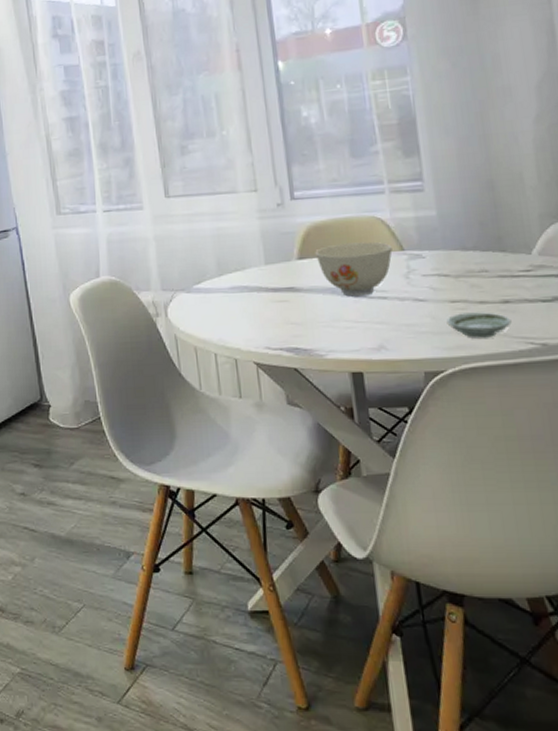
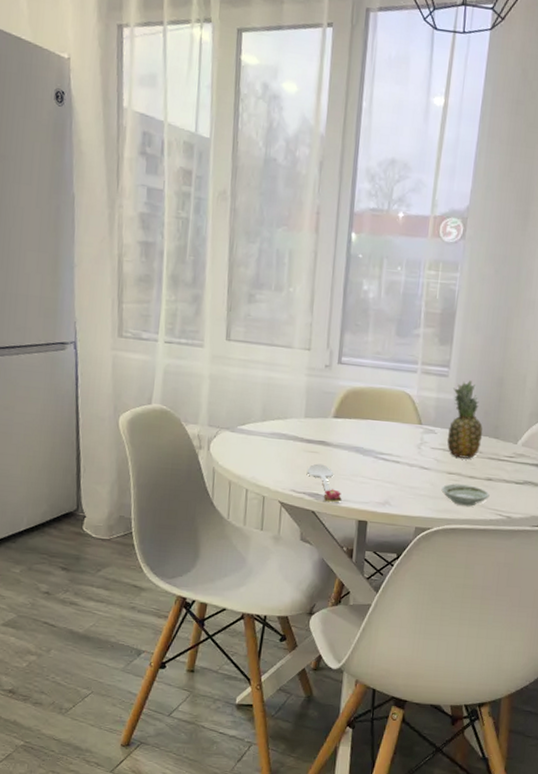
spoon: none [279,313,327,355] -> present [307,463,342,502]
bowl: present [315,241,392,297] -> none [349,409,413,458]
fruit: none [433,190,485,282] -> present [446,380,483,459]

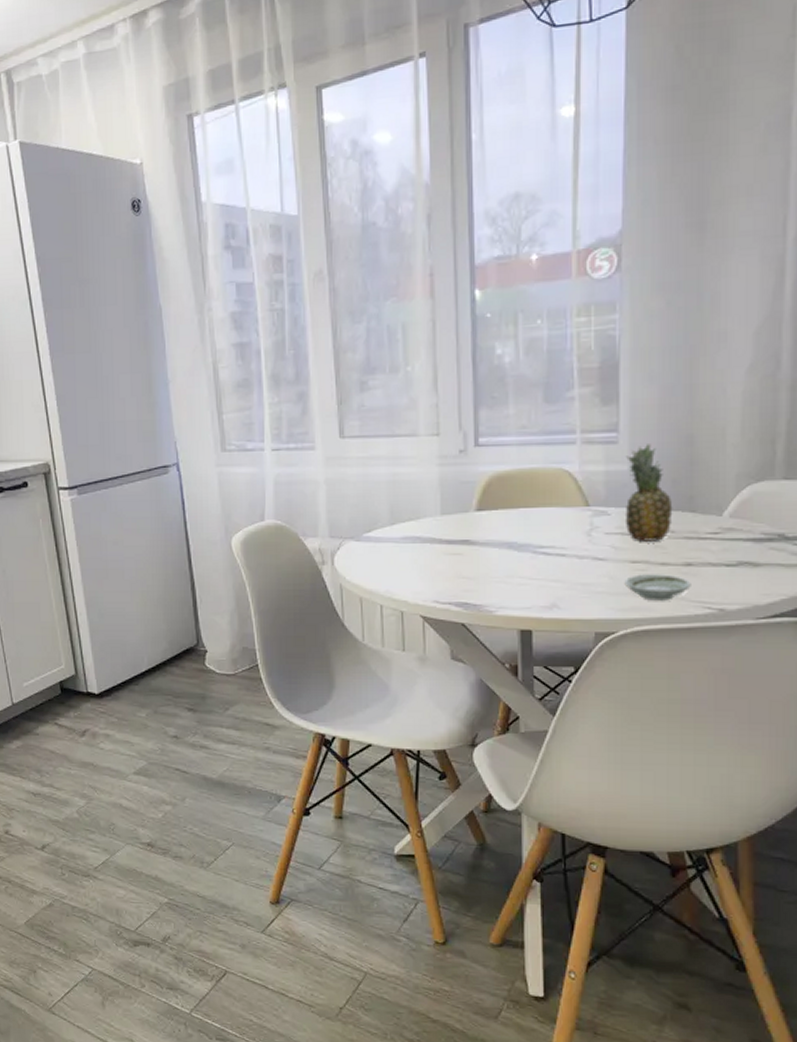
spoon: present [307,463,342,502] -> none [450,567,497,610]

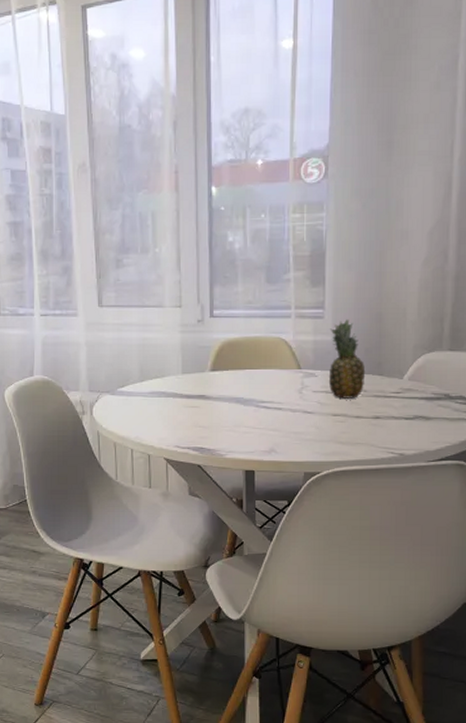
saucer: present [624,574,691,601] -> none [327,425,379,447]

